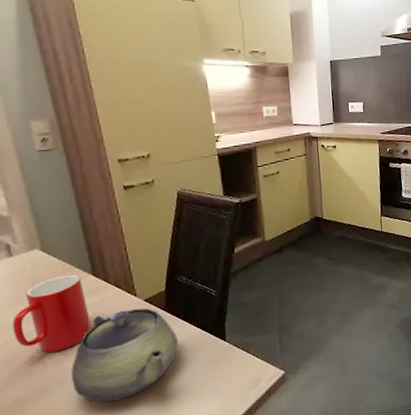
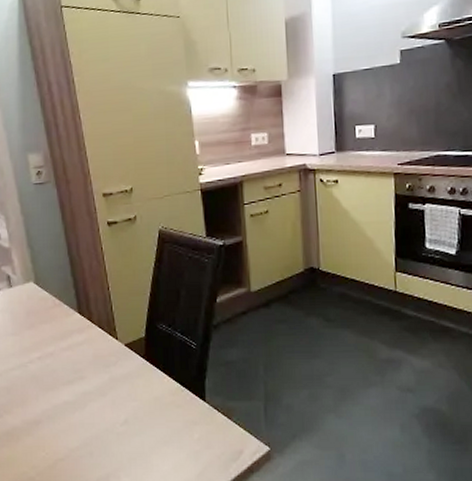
cup: present [12,274,92,353] -> none [11,310,77,386]
teapot: present [71,308,178,403] -> none [59,352,157,447]

